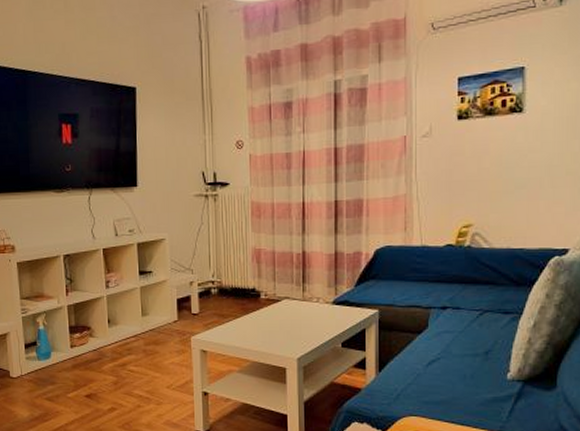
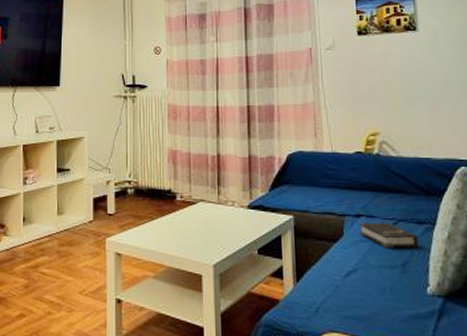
hardback book: none [445,314,504,338] -> present [359,222,419,248]

